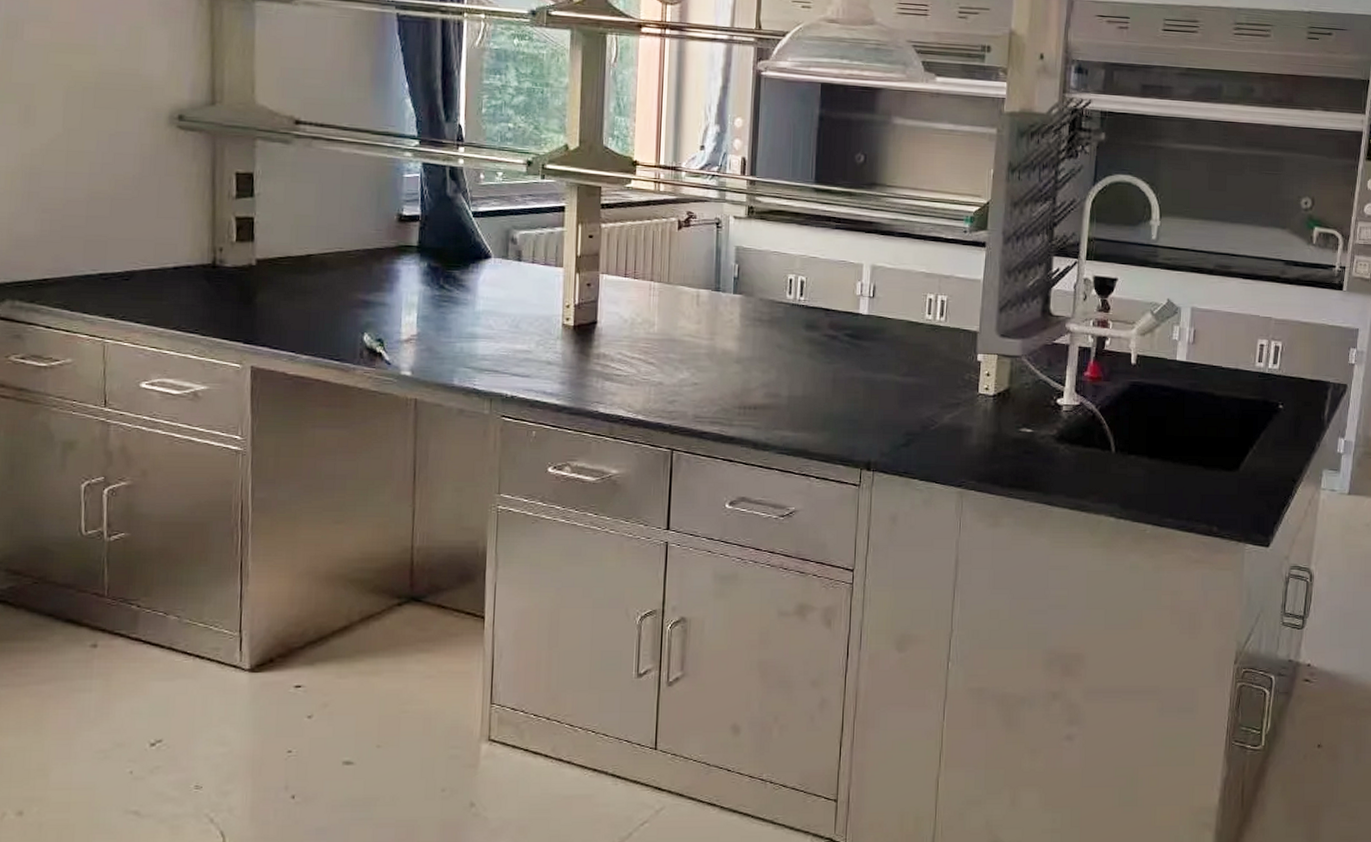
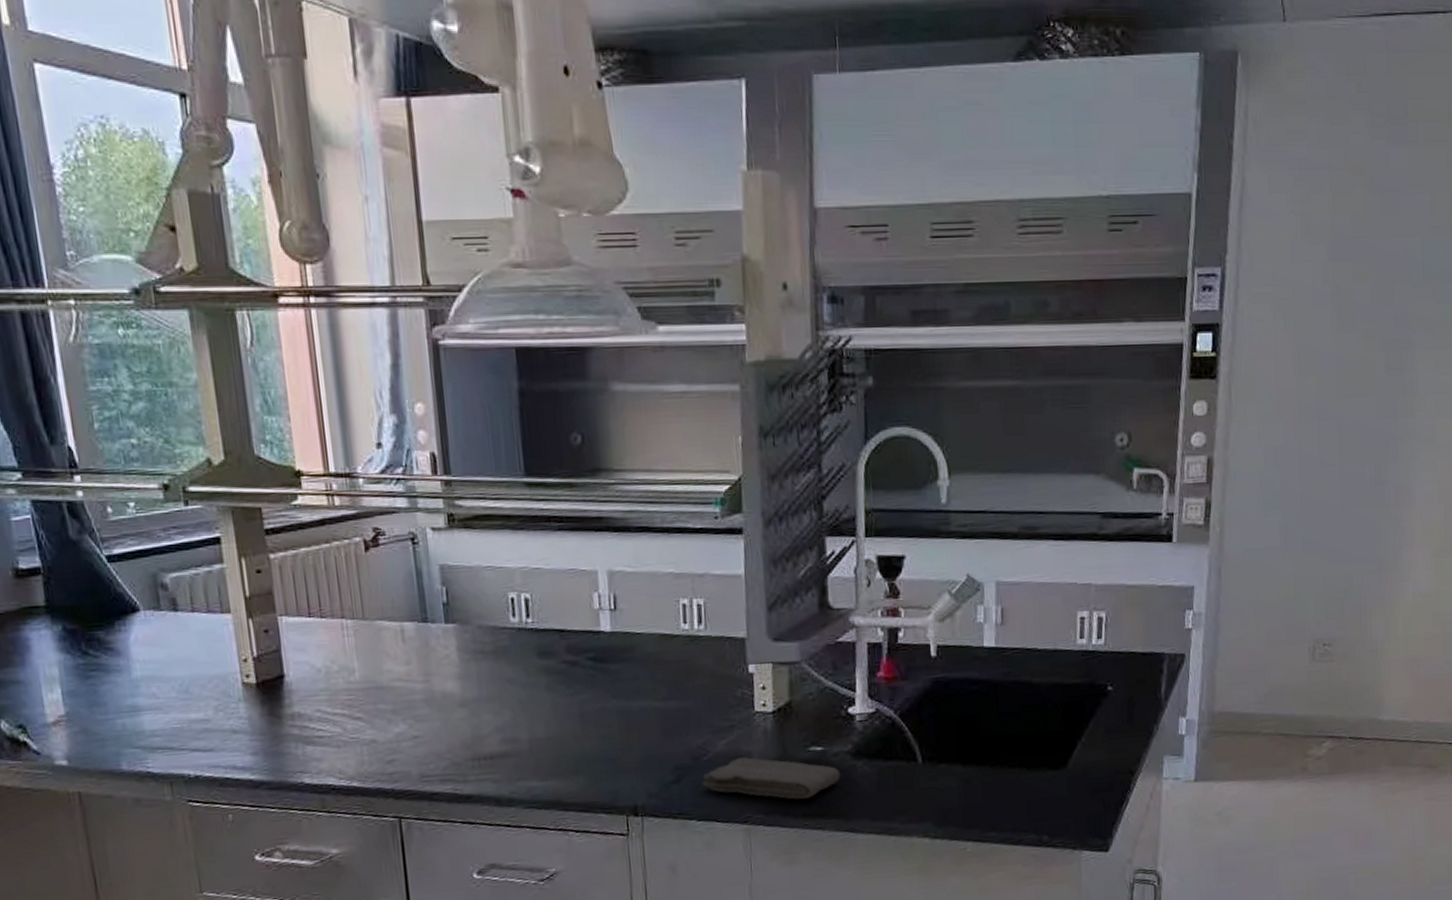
washcloth: none [928,431,1045,472] -> present [703,757,841,799]

